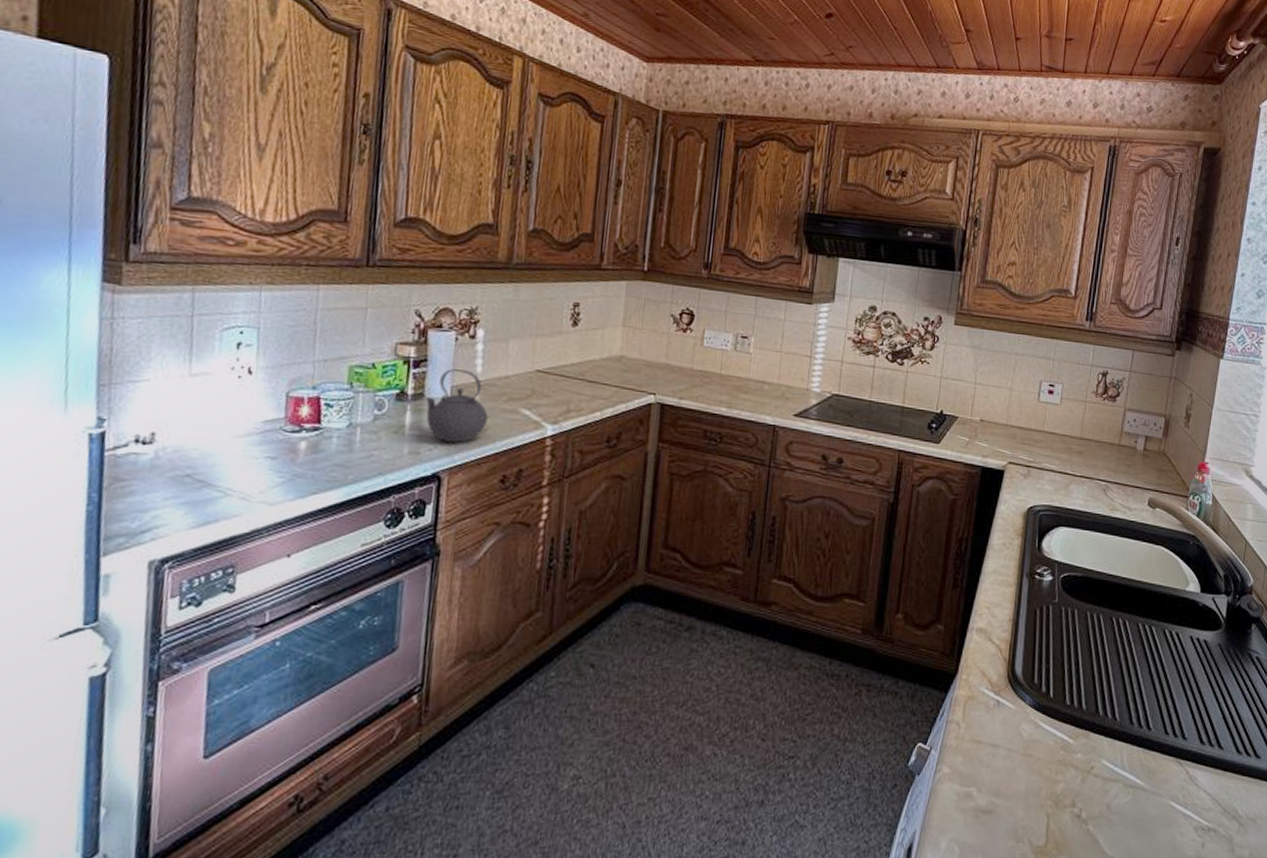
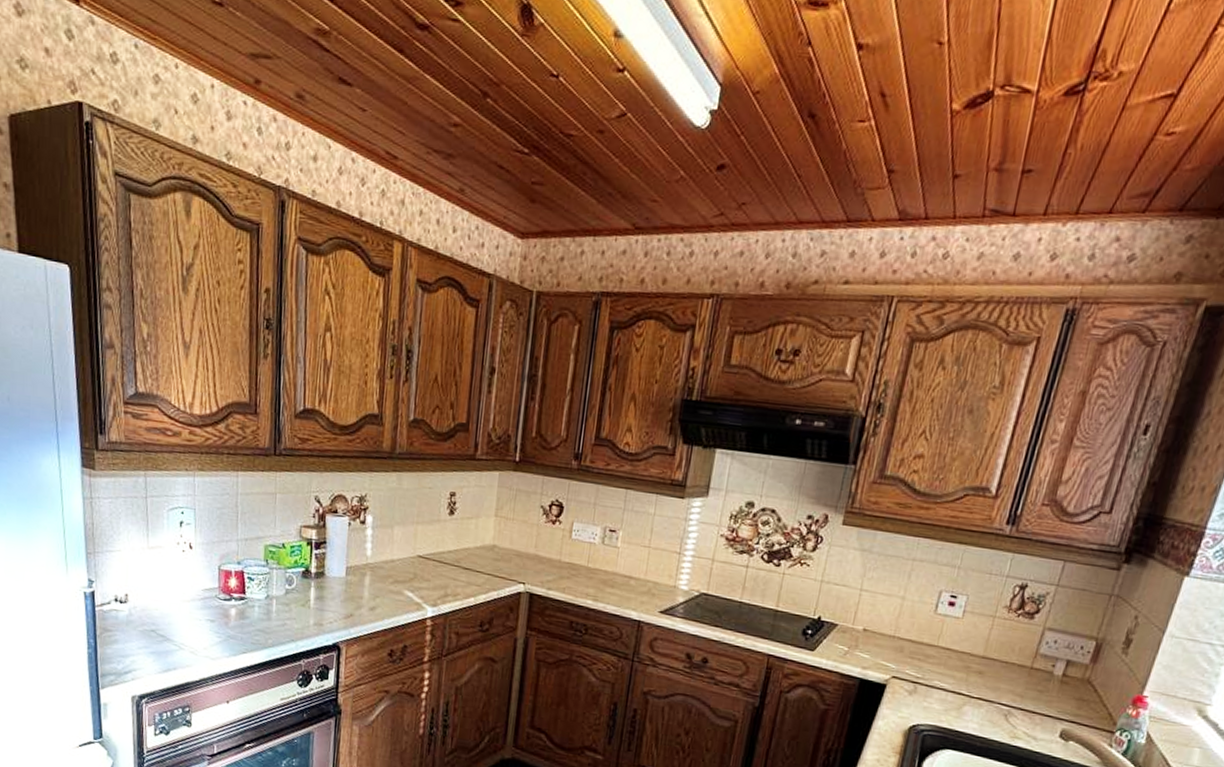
kettle: present [426,369,489,443] -> none [326,551,378,618]

